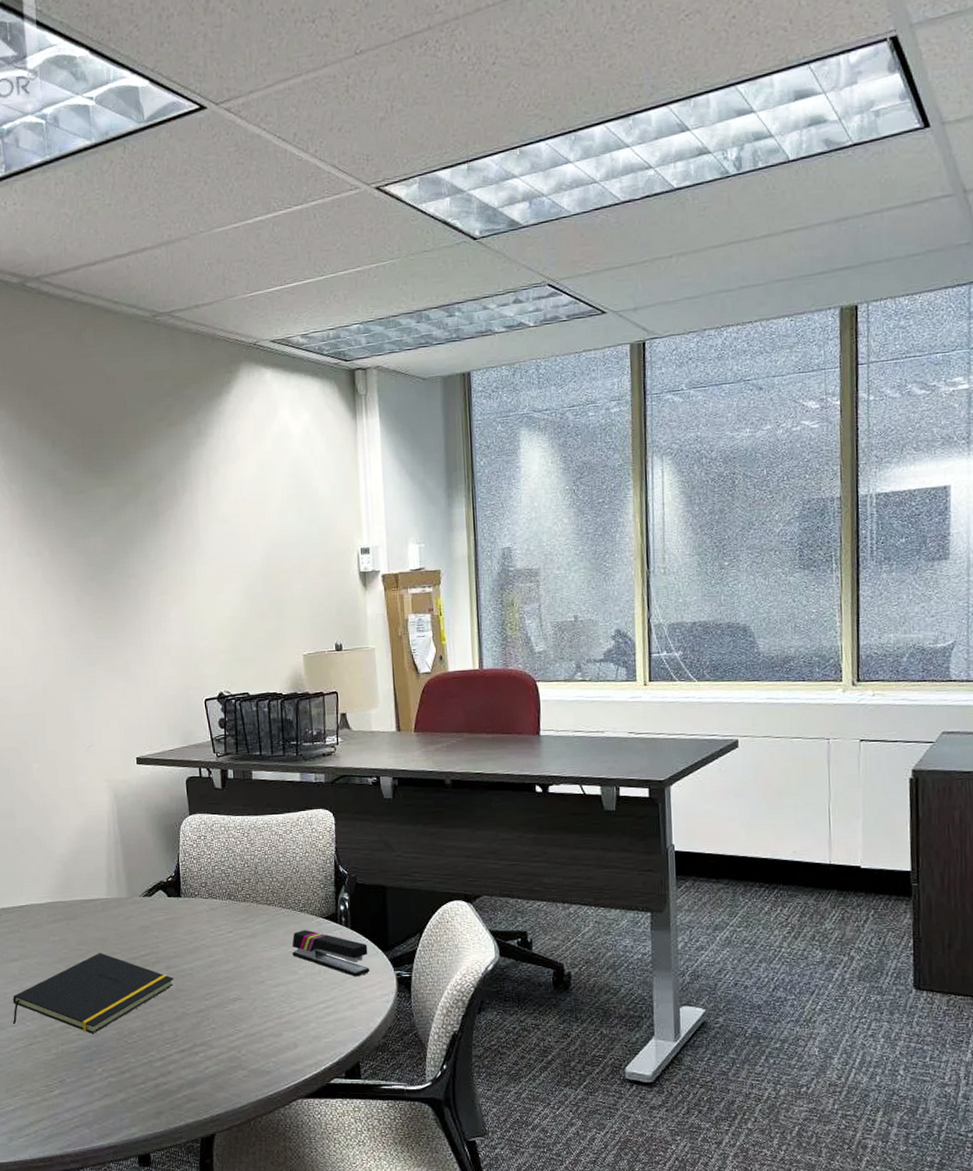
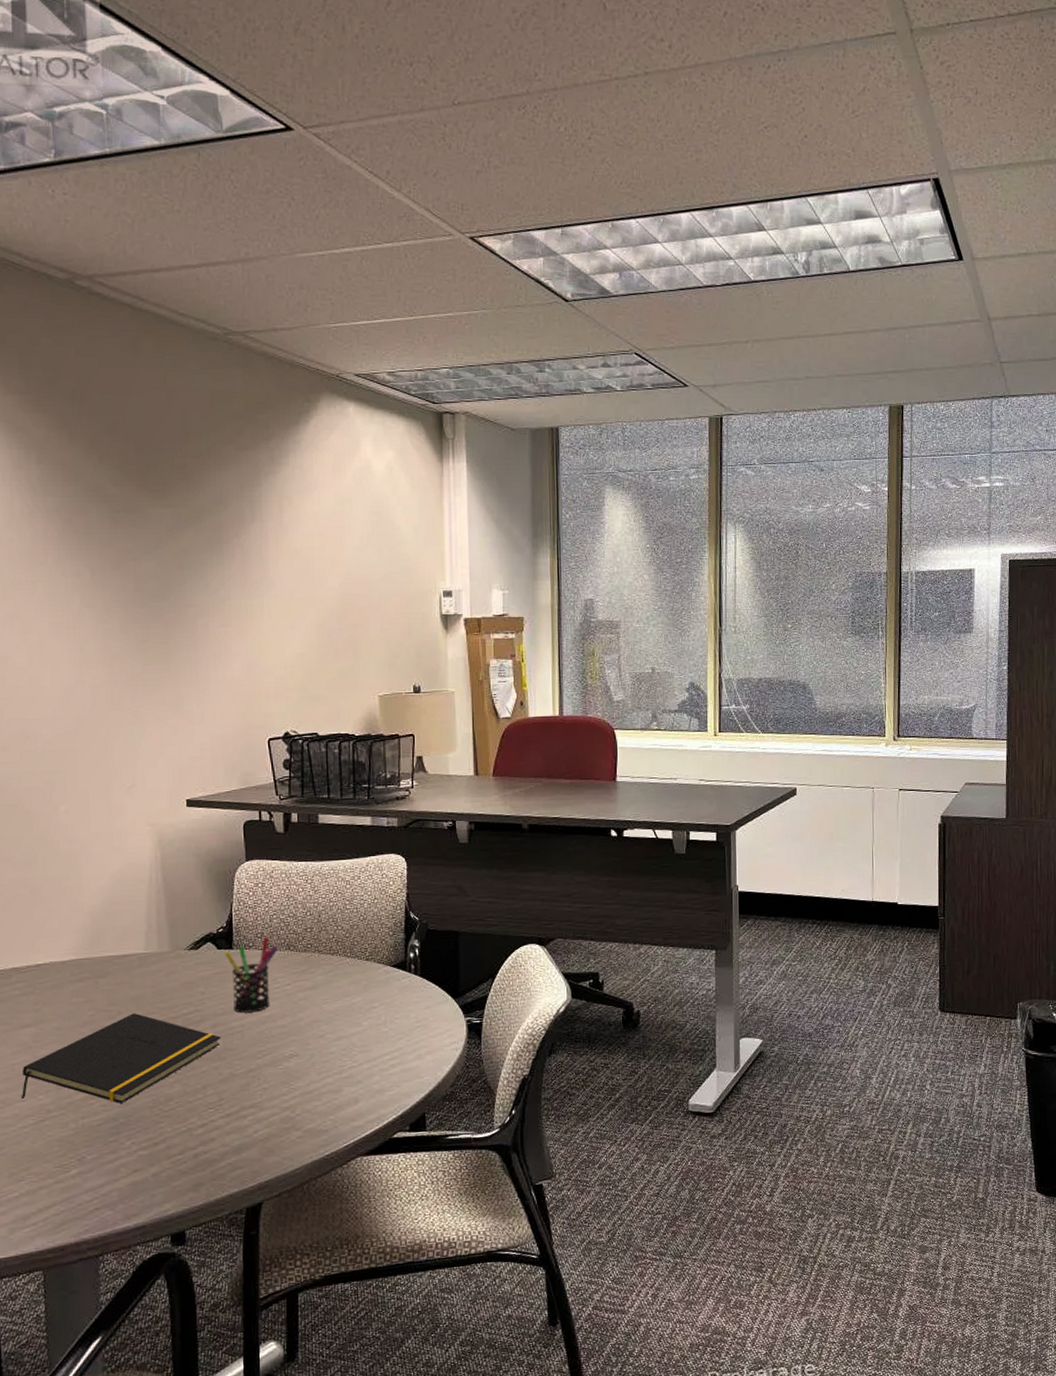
pen holder: none [173,886,221,957] -> present [224,937,278,1013]
stapler: present [292,930,370,977] -> none [356,979,439,1026]

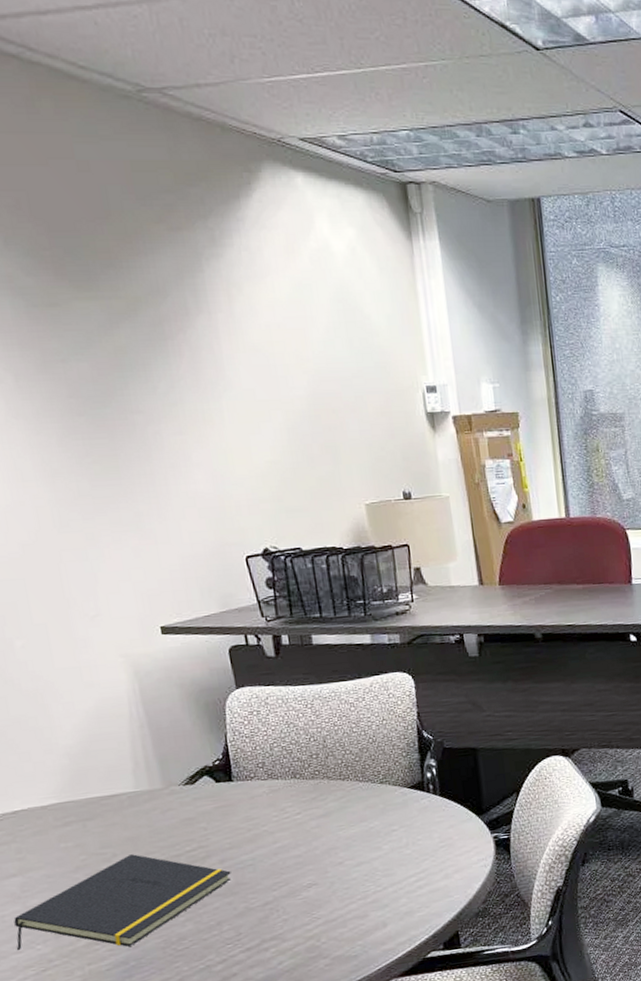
pen holder: present [224,937,278,1013] -> none [223,766,283,846]

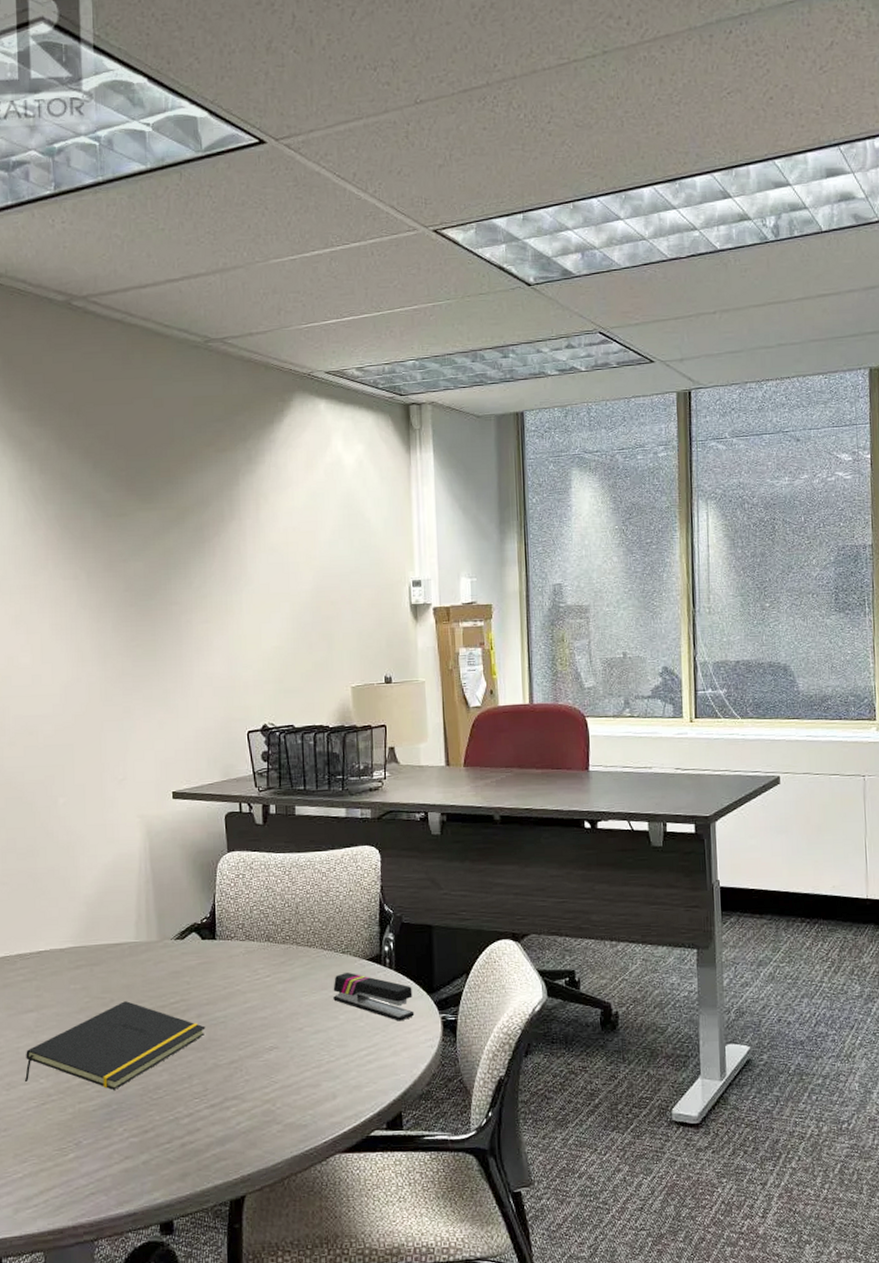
stapler: none [373,802,465,845] -> present [333,973,415,1021]

